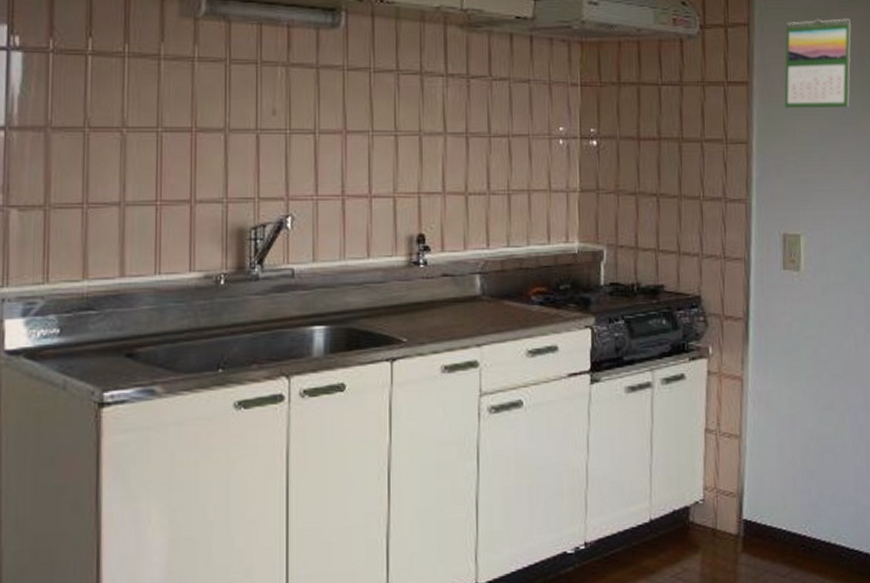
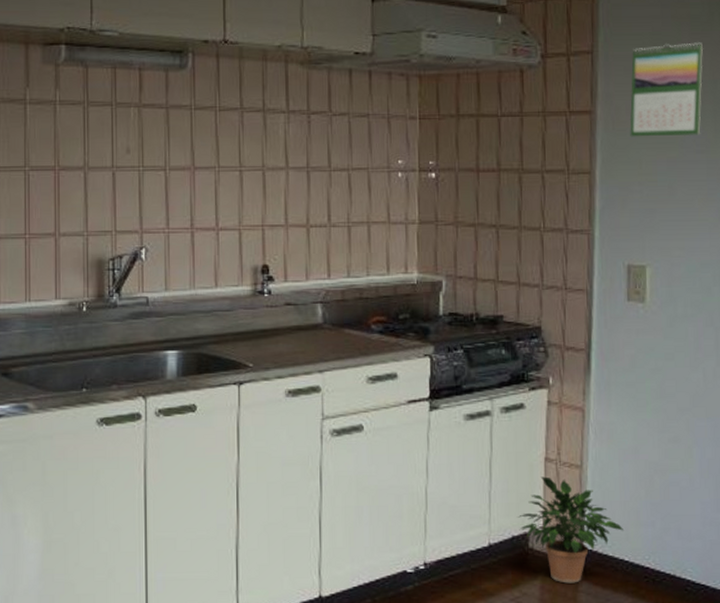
potted plant: none [678,448,781,557] -> present [517,476,623,584]

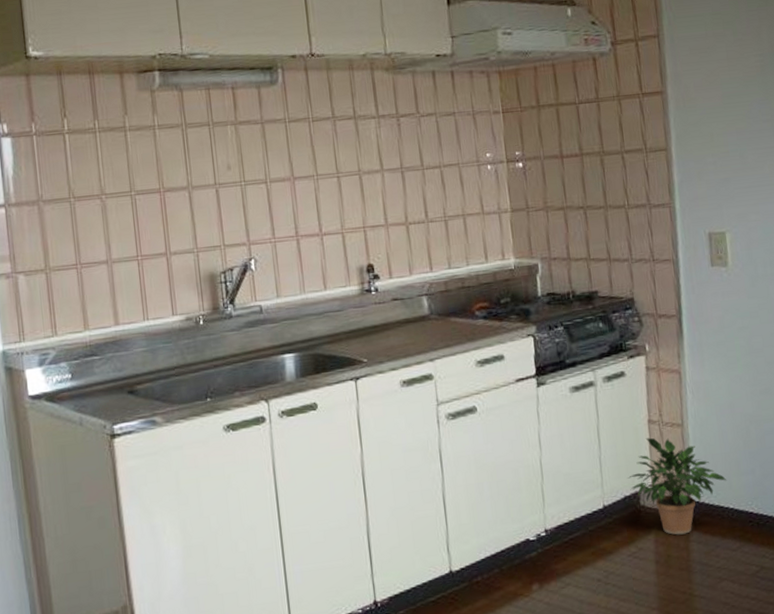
calendar: present [629,42,703,137] -> none [695,18,765,113]

